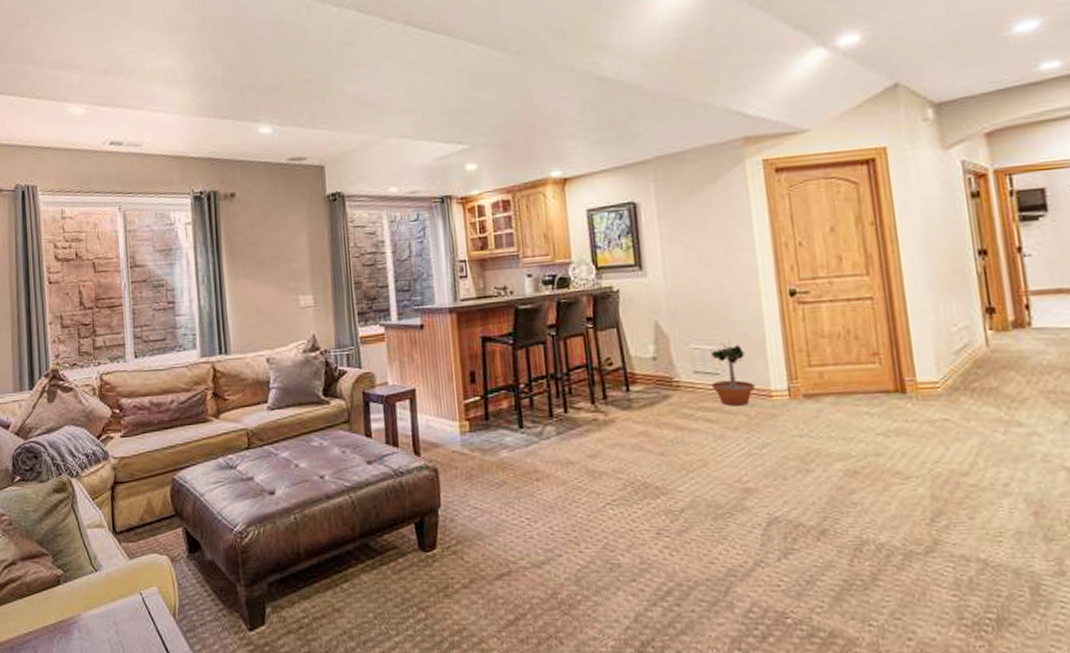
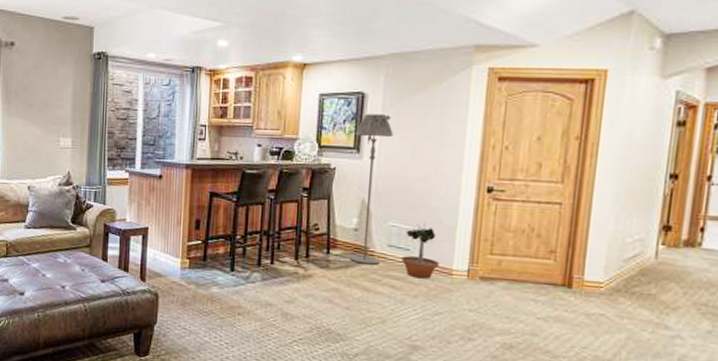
floor lamp: none [633,223,688,398] -> present [350,114,394,265]

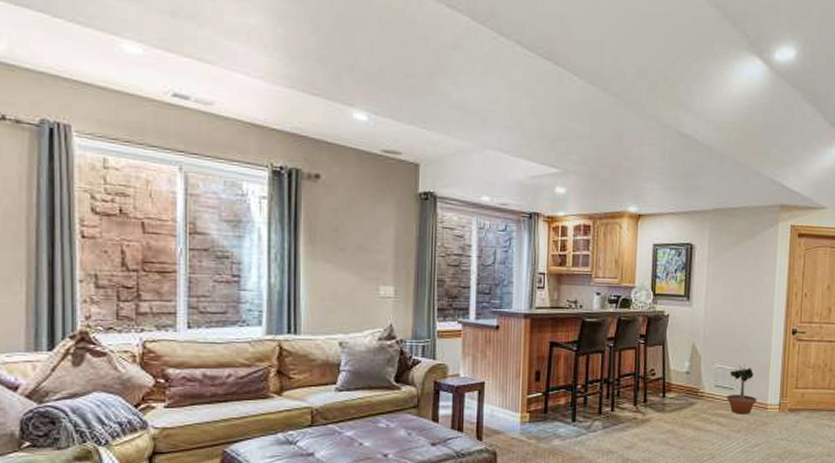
floor lamp: present [350,114,394,265] -> none [683,264,718,405]

